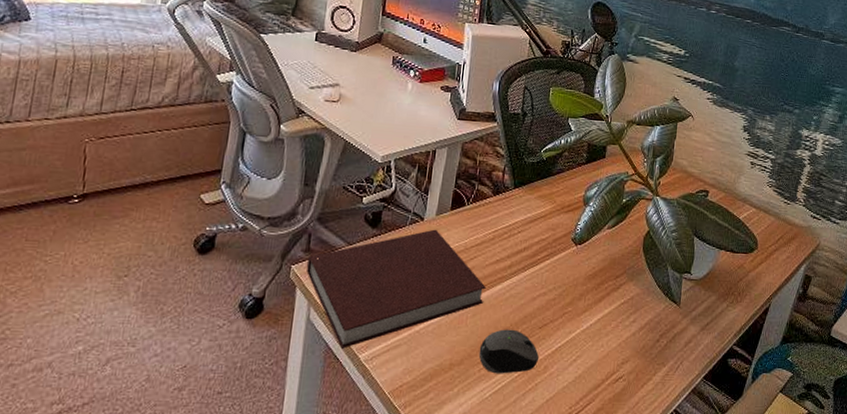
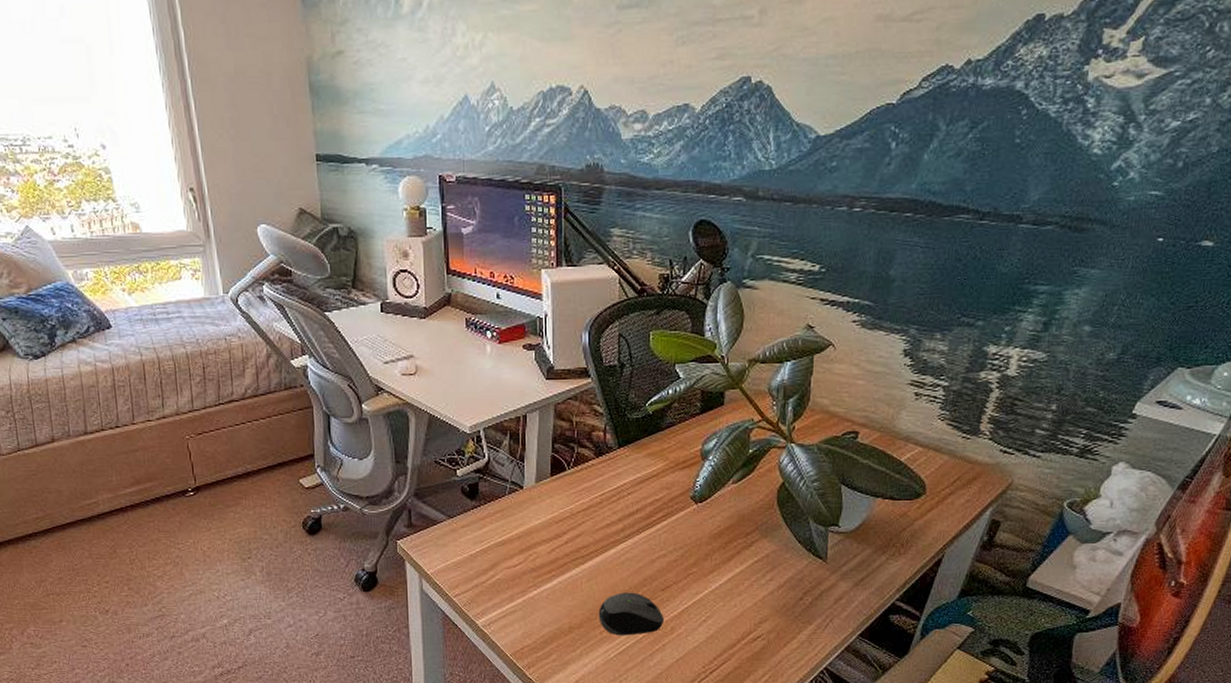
notebook: present [307,229,486,349] -> none [412,497,598,616]

